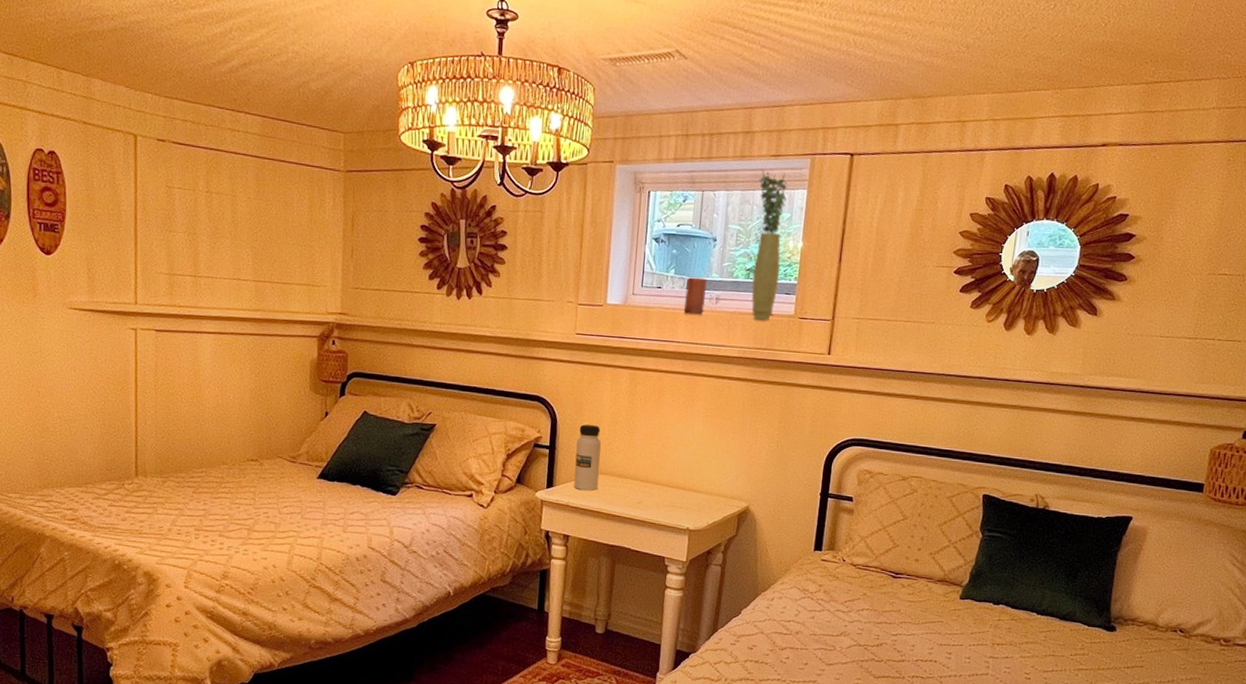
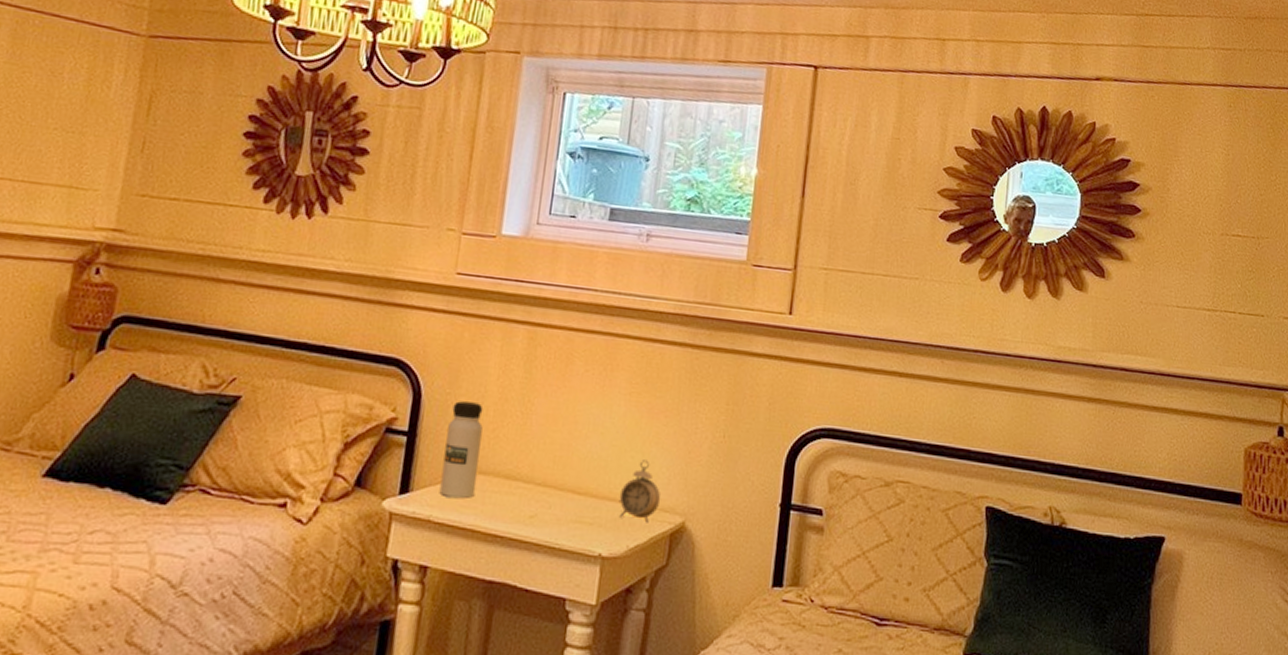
candle: present [684,276,707,316] -> none [604,204,635,257]
alarm clock: none [700,463,731,507] -> present [619,460,661,523]
vase: present [751,170,787,321] -> none [692,77,738,268]

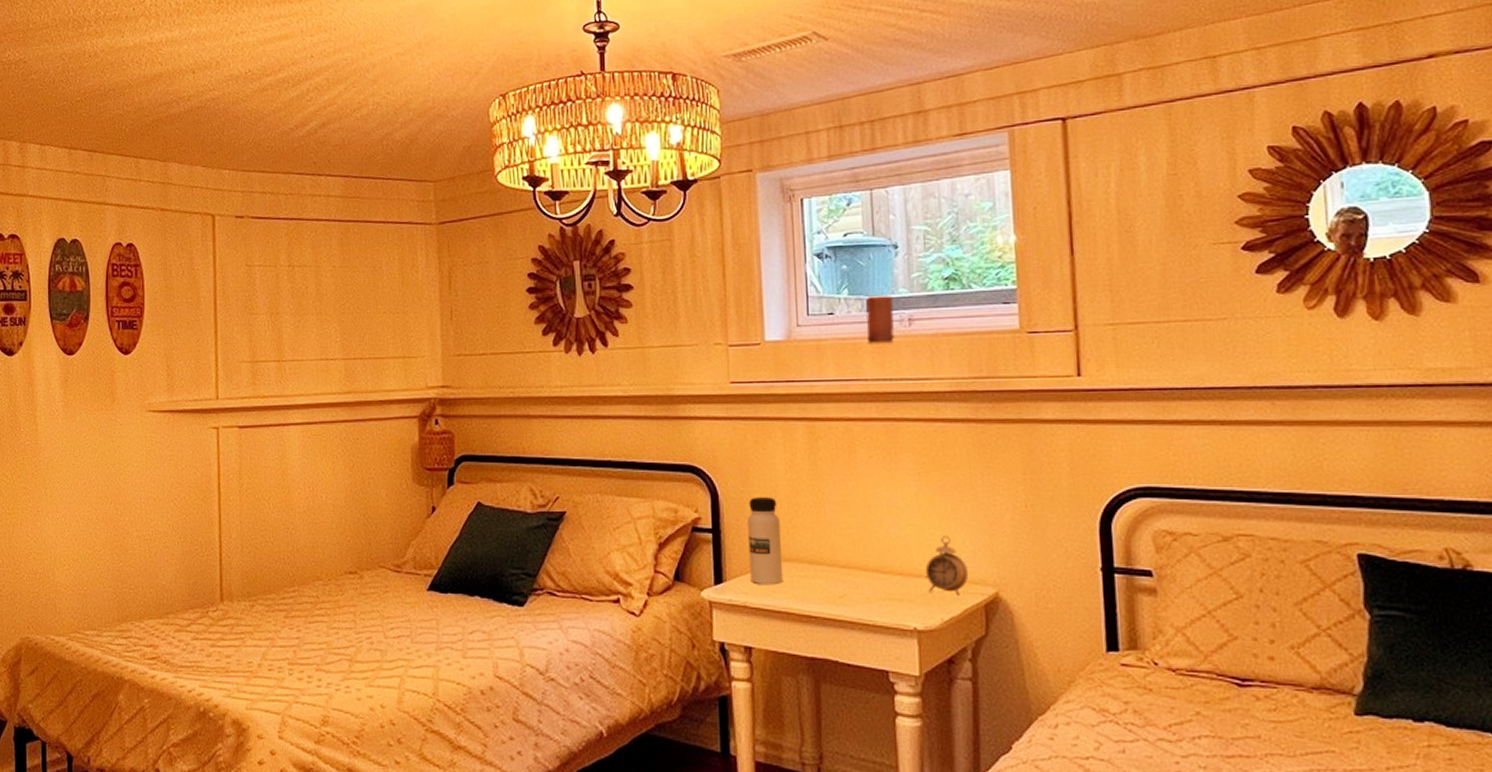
candle: none [604,204,635,257] -> present [866,295,894,344]

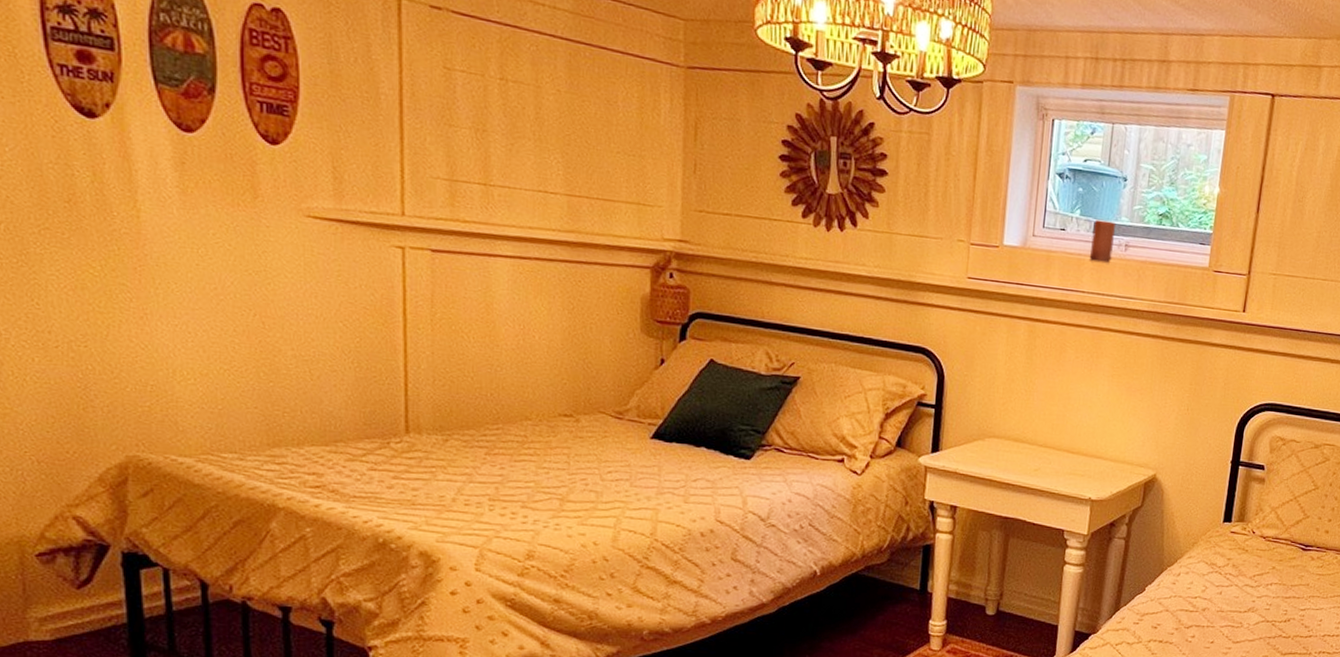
water bottle: present [748,497,784,585] -> none [963,381,995,457]
alarm clock: present [925,535,969,596] -> none [1104,427,1137,475]

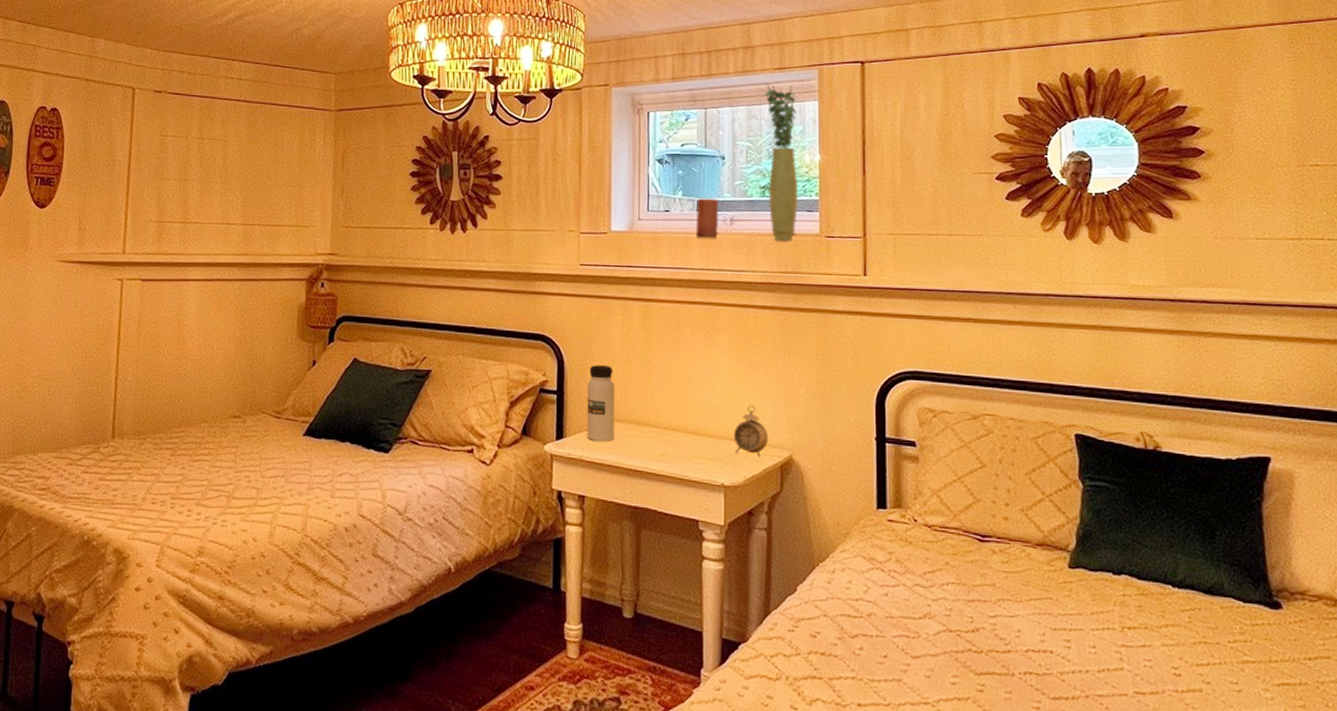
water bottle: none [963,381,995,457] -> present [587,365,615,442]
alarm clock: none [1104,427,1137,475] -> present [733,405,769,457]
vase: none [1164,105,1204,273] -> present [764,84,798,242]

